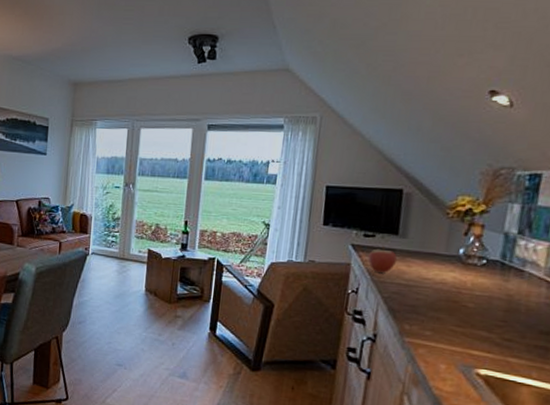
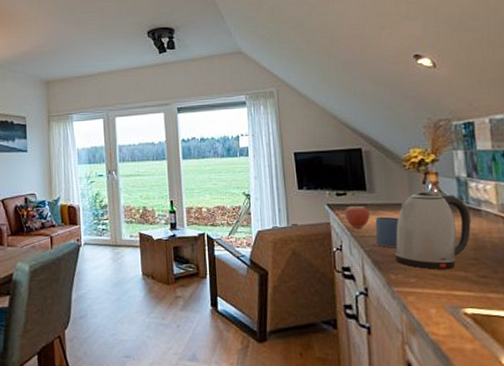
mug: none [397,264,428,299] -> present [375,216,399,248]
kettle: none [414,244,511,327] -> present [395,192,471,269]

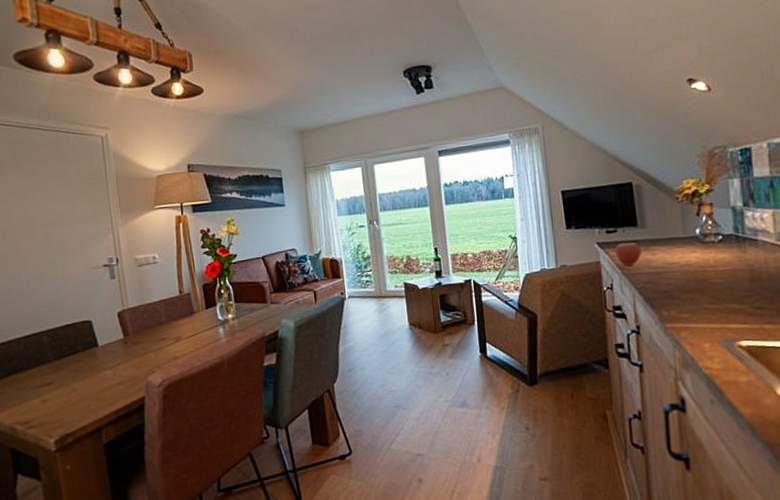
mug: present [375,216,399,248] -> none [647,251,672,284]
kettle: present [395,192,471,269] -> none [668,224,747,304]

